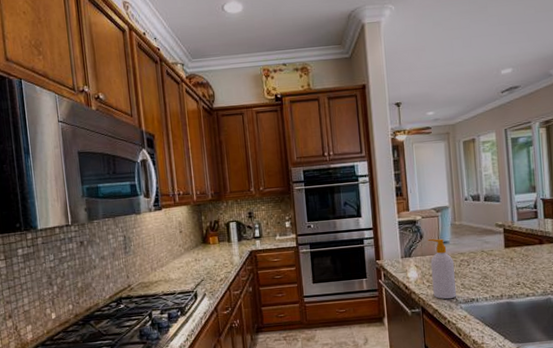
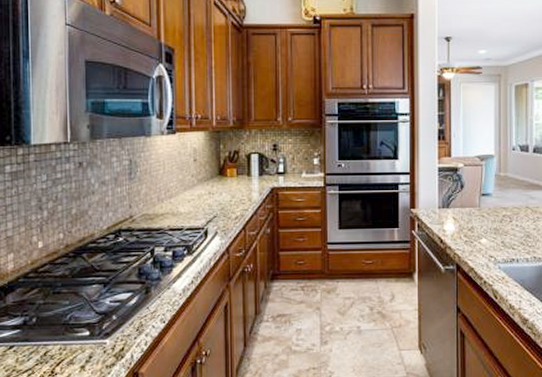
soap bottle: present [428,238,457,300] -> none [469,189,496,258]

